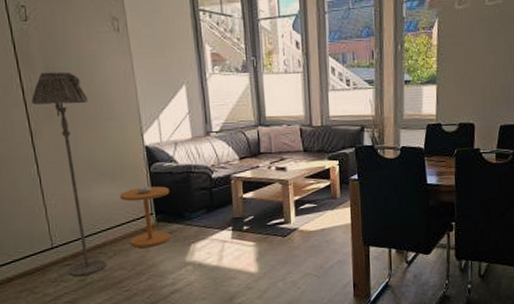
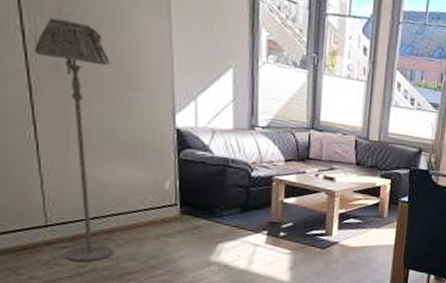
side table: present [119,186,171,248] -> none [138,172,200,240]

